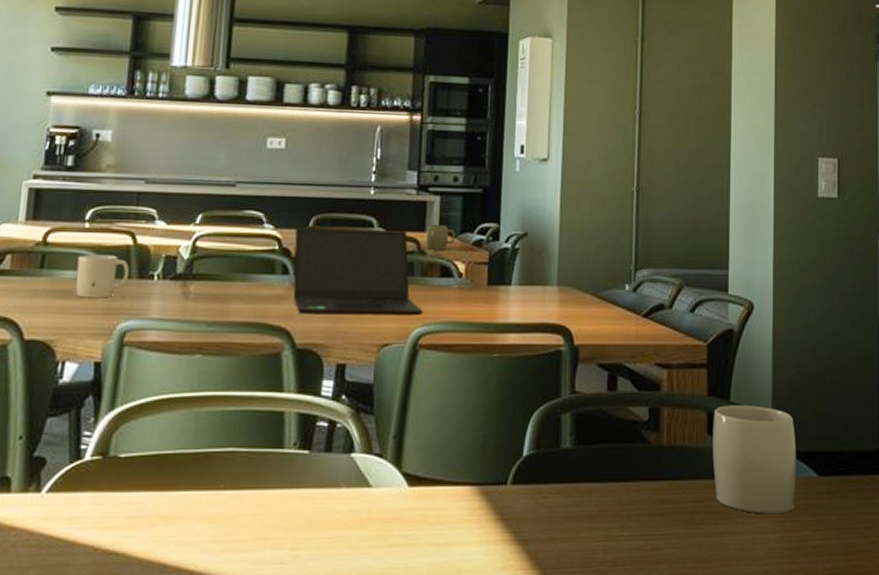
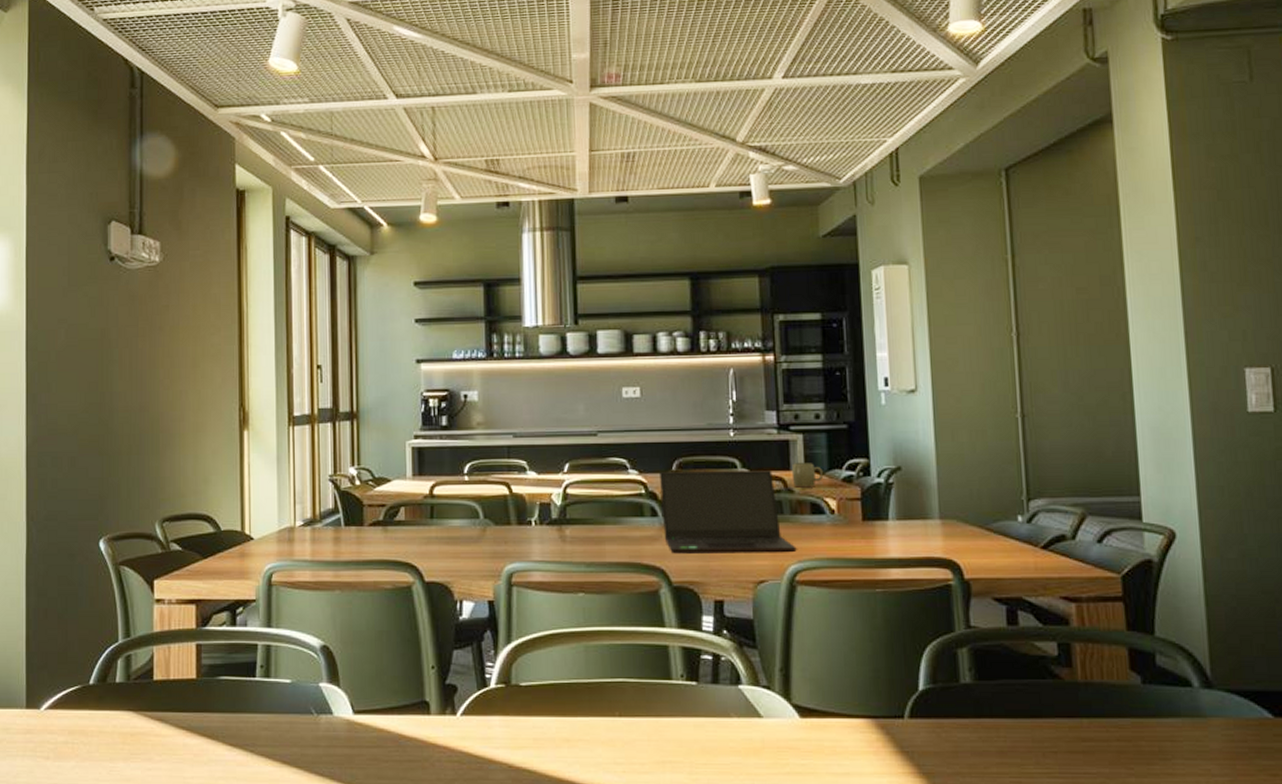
mug: present [75,254,130,298] -> none [462,504,509,544]
mug: present [712,405,796,514] -> none [1135,640,1247,756]

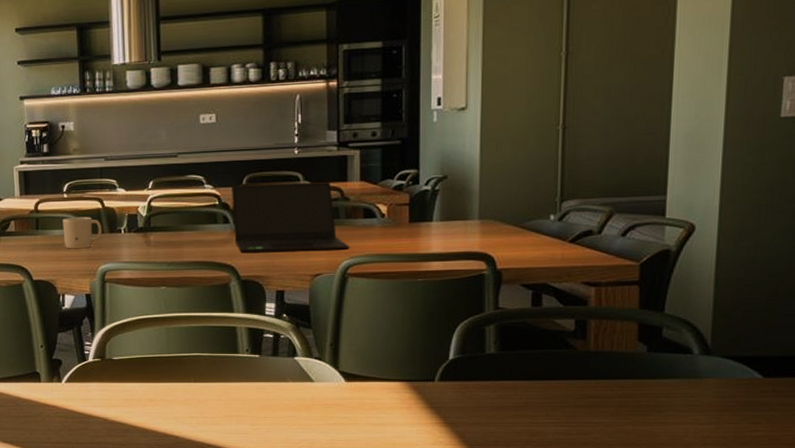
mug: none [462,504,509,544] -> present [62,216,103,249]
mug: present [791,463,824,488] -> none [348,174,377,196]

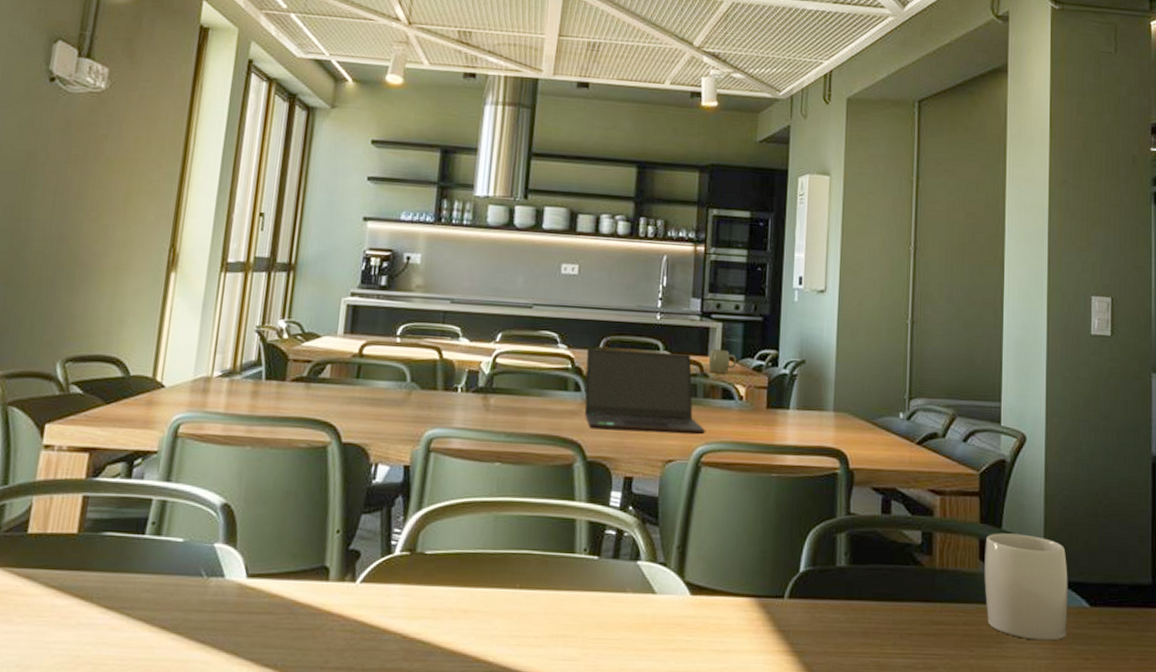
mug: present [62,216,103,249] -> none [387,366,436,408]
mug: none [348,174,377,196] -> present [708,349,737,374]
mug: none [643,316,739,409] -> present [984,533,1068,641]

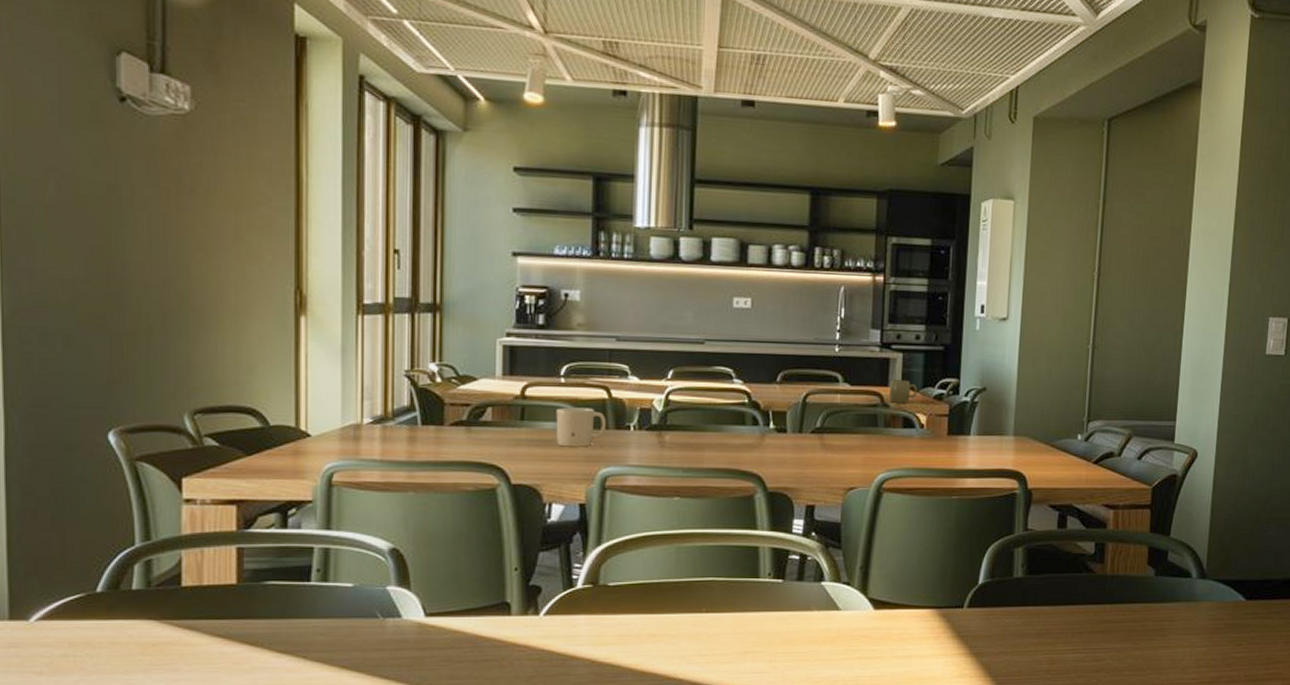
mug: none [387,366,436,408] -> present [556,407,607,447]
laptop: present [584,347,705,434] -> none [763,381,886,462]
mug: present [984,533,1068,641] -> none [1151,540,1228,632]

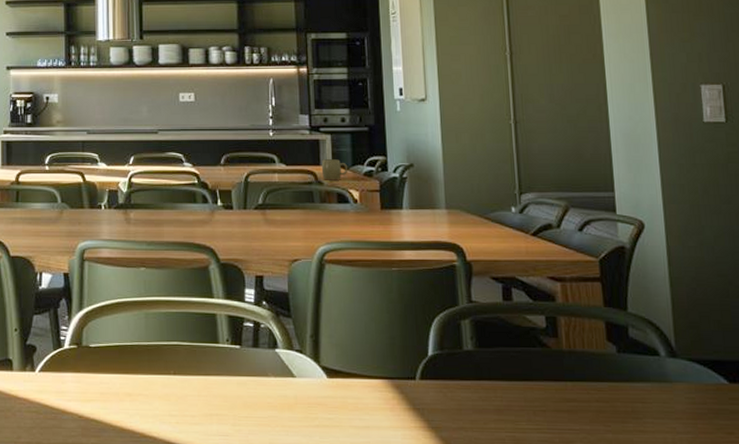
mug: present [556,407,607,447] -> none [43,190,83,224]

